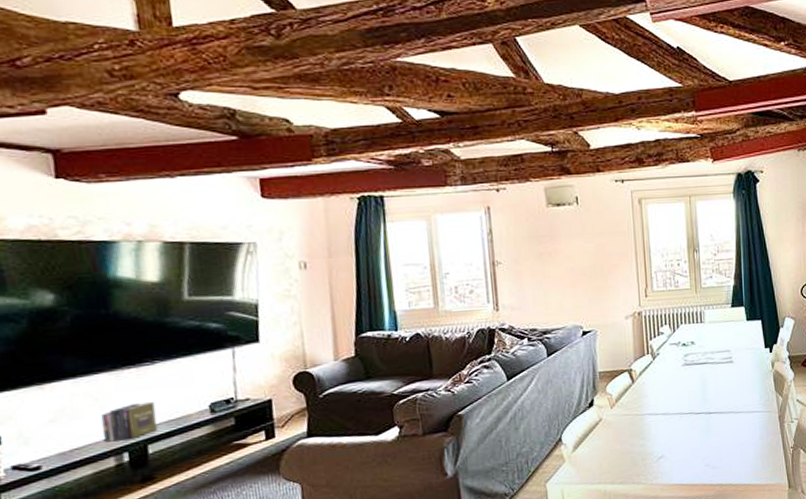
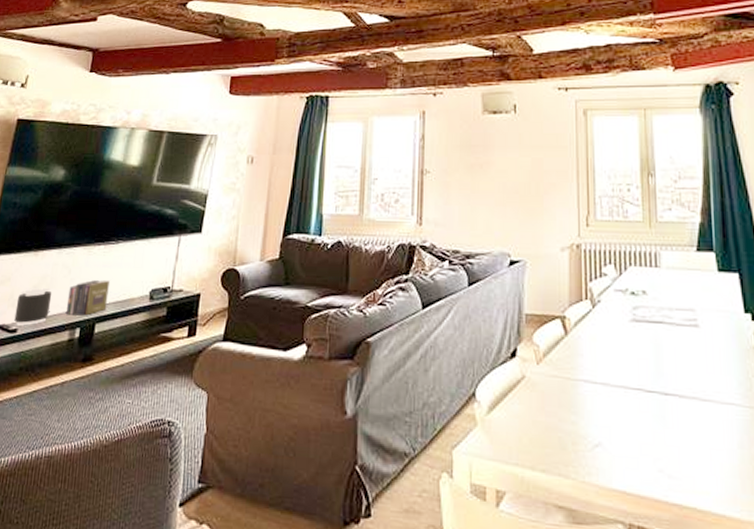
speaker: none [30,420,81,463] -> present [14,288,52,326]

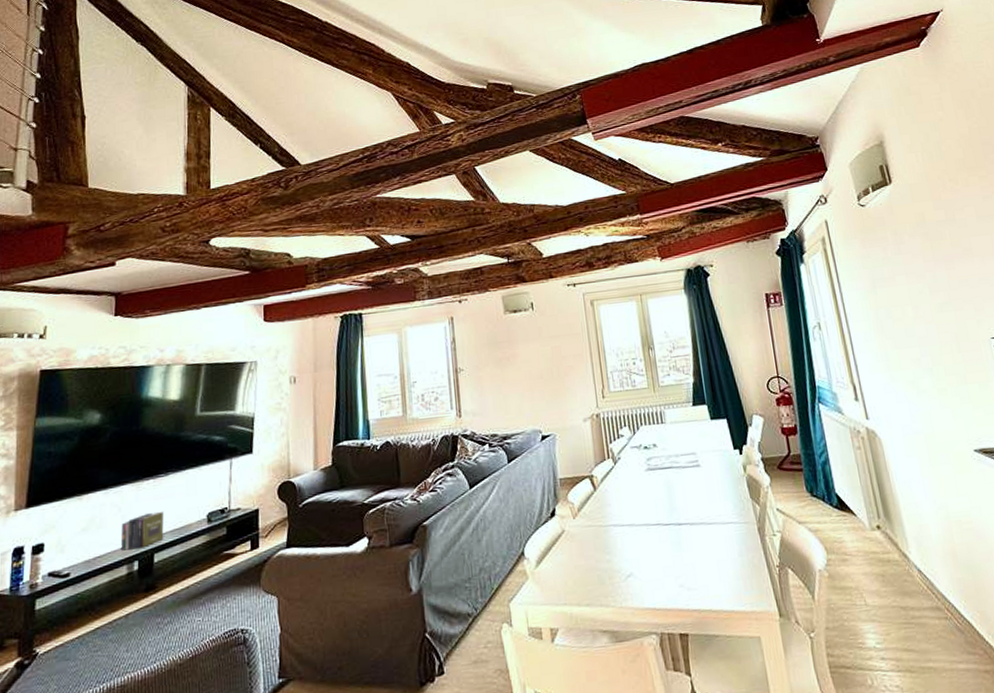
speaker: present [14,288,52,326] -> none [65,529,104,570]

